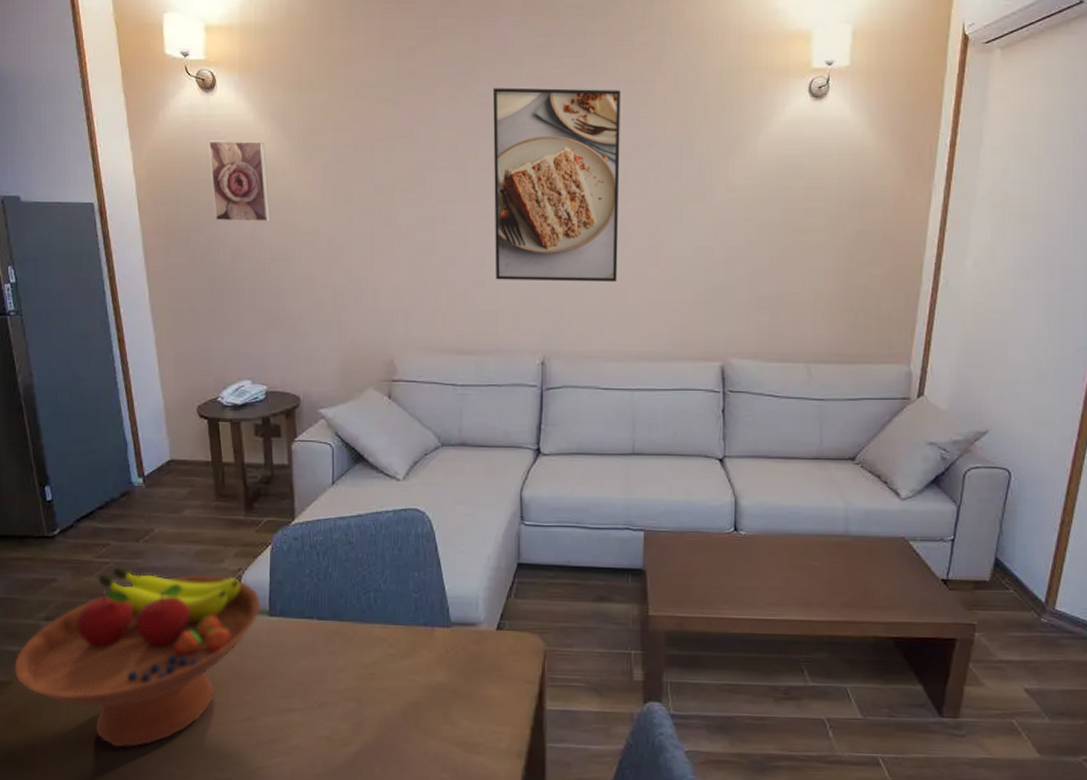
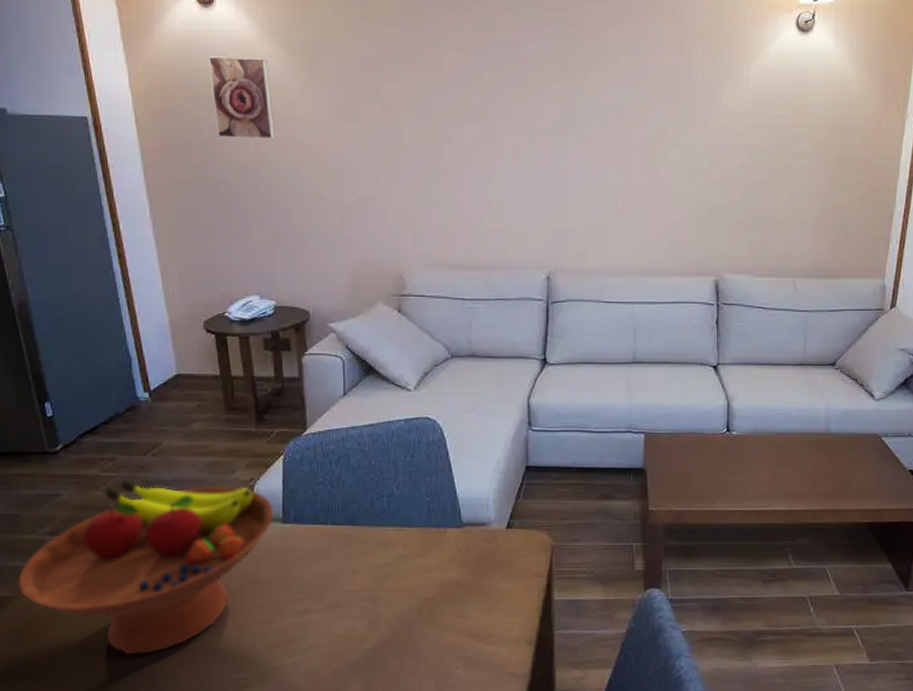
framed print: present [493,87,620,282] -> none [498,12,621,201]

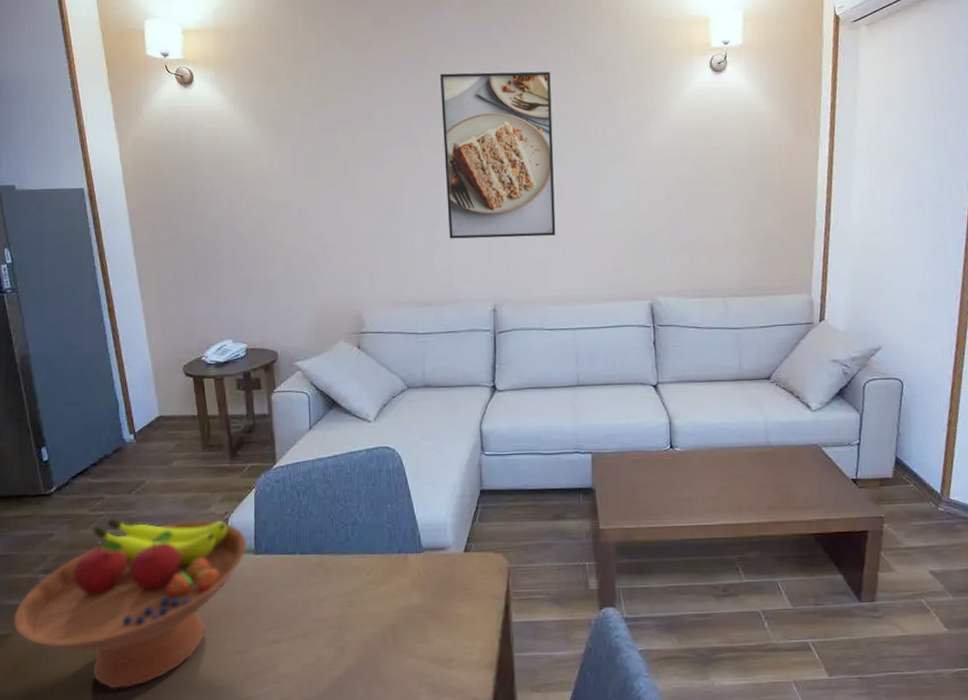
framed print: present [208,56,276,139] -> none [187,128,247,199]
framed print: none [498,12,621,201] -> present [440,71,556,239]

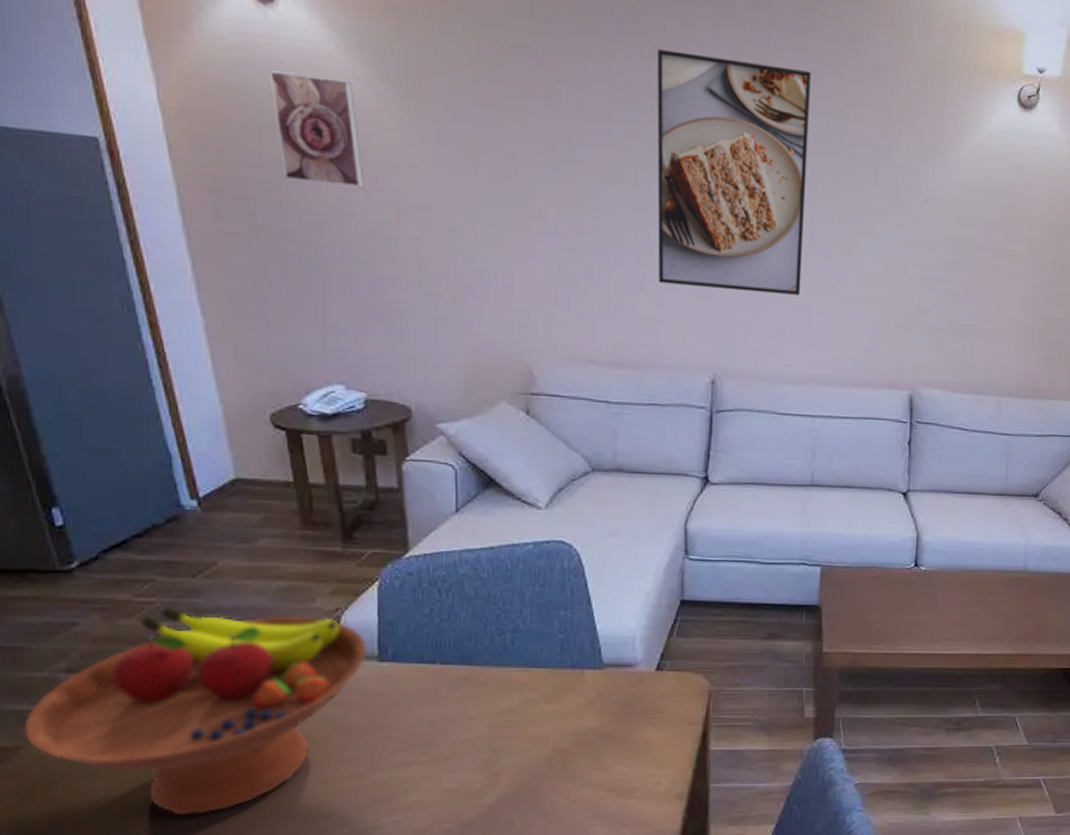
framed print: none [187,128,247,199] -> present [269,70,365,188]

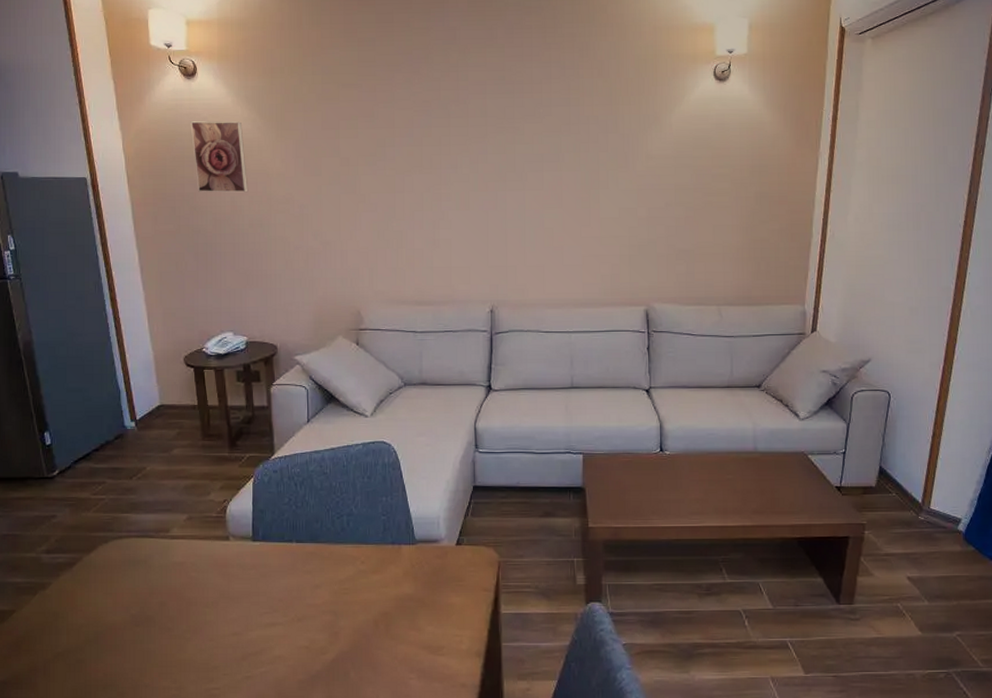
fruit bowl: present [23,606,368,816] -> none [17,501,246,666]
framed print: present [657,49,811,295] -> none [444,73,555,240]

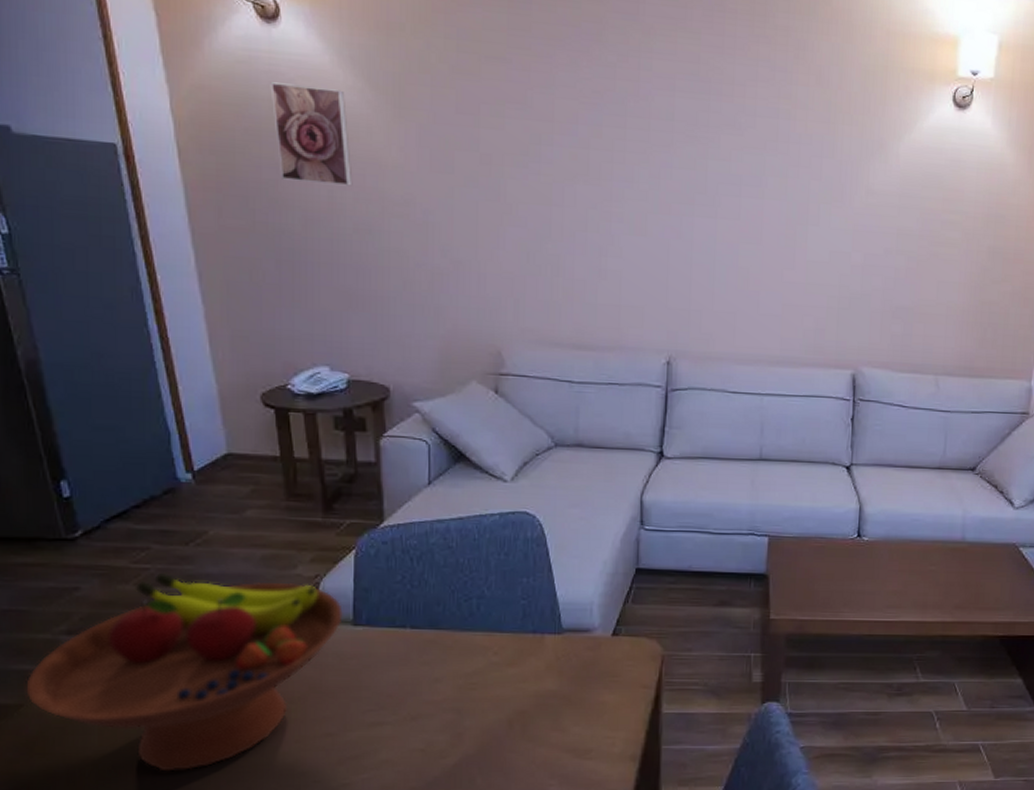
fruit bowl: none [17,501,246,666] -> present [26,572,344,772]

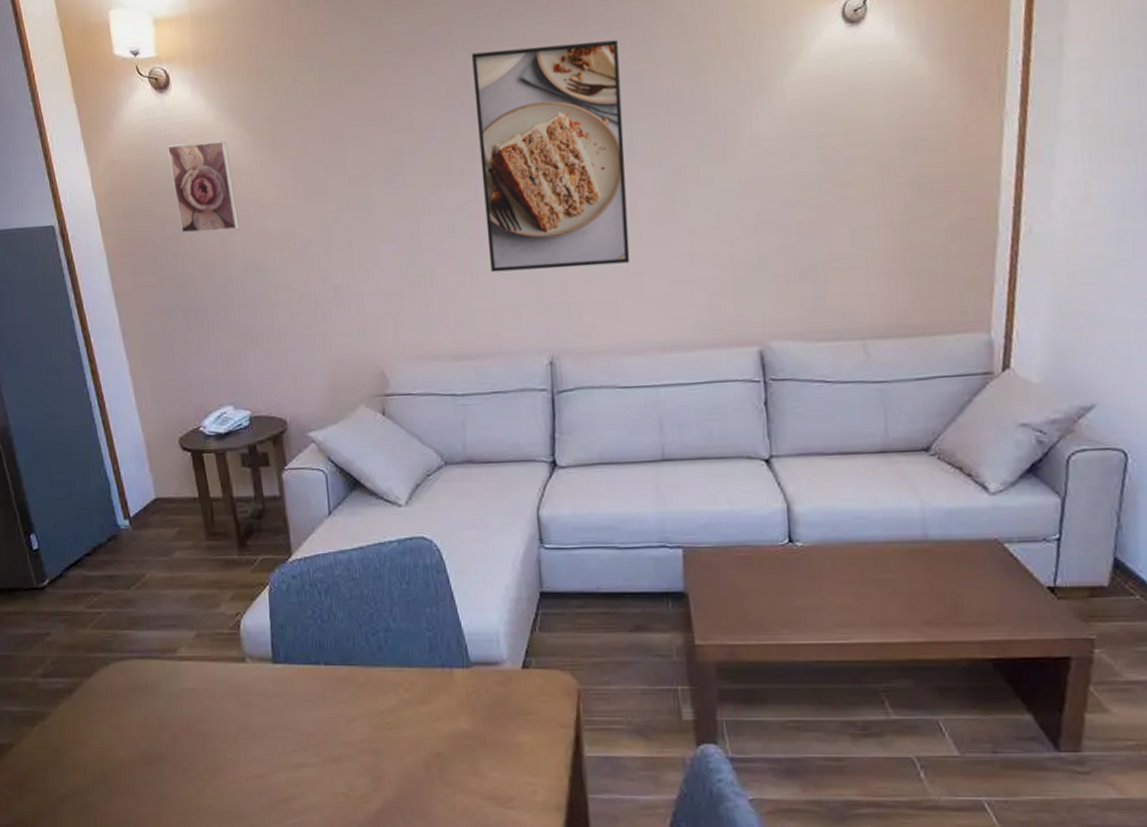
fruit bowl: present [26,572,344,772] -> none [15,616,264,811]
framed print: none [618,58,761,282] -> present [472,40,630,273]

